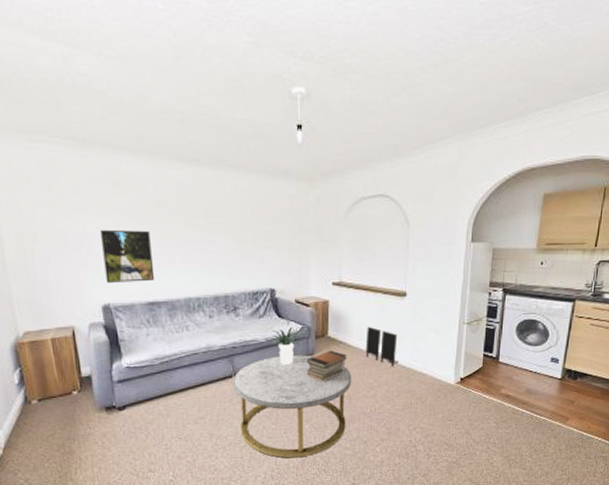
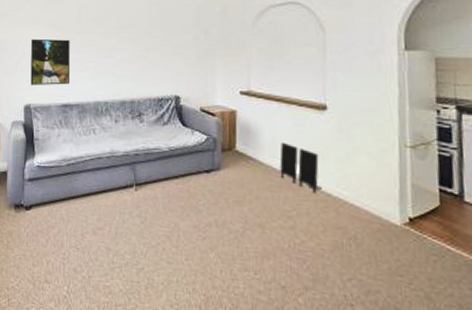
coffee table: present [233,355,352,458] -> none [134,167,265,295]
potted plant: present [268,327,300,365] -> none [171,137,205,179]
book stack: present [306,350,347,383] -> none [211,166,258,204]

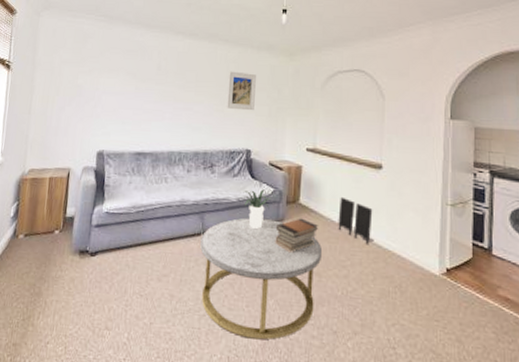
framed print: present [30,38,71,85] -> none [105,86,148,134]
coffee table: none [134,167,265,295] -> present [200,217,323,340]
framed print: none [150,14,181,55] -> present [226,71,256,111]
potted plant: none [171,137,205,179] -> present [240,189,271,229]
book stack: none [211,166,258,204] -> present [275,218,318,253]

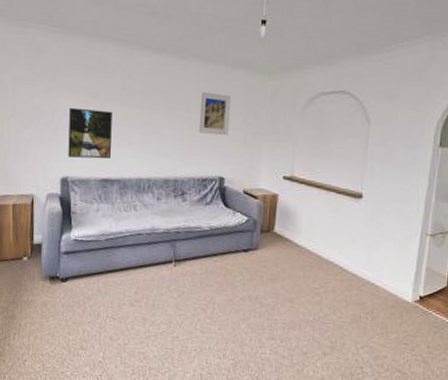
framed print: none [105,86,148,134] -> present [68,107,112,159]
coffee table: present [200,217,323,340] -> none [172,246,296,360]
potted plant: present [240,189,271,229] -> none [212,218,245,257]
book stack: present [275,218,318,253] -> none [248,246,292,281]
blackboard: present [338,196,374,245] -> none [312,226,350,274]

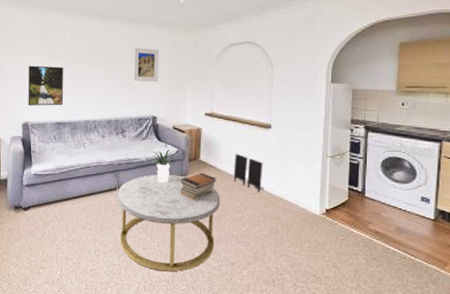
coffee table: none [172,246,296,360] -> present [117,174,221,272]
potted plant: none [212,218,245,257] -> present [149,150,176,183]
book stack: none [248,246,292,281] -> present [180,172,216,202]
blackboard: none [312,226,350,274] -> present [233,153,264,193]

